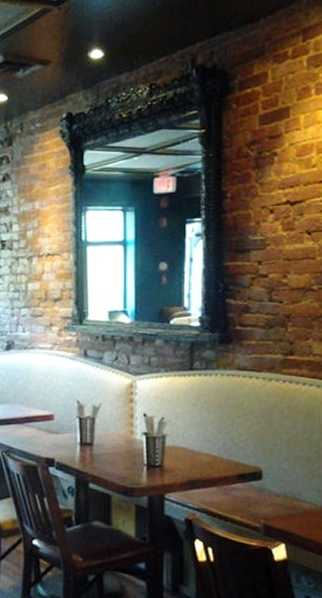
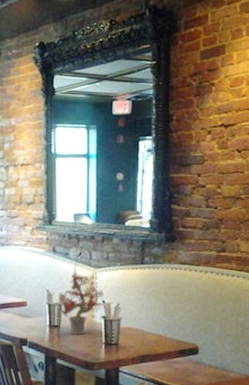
potted plant: none [91,367,147,455] -> present [58,261,105,335]

